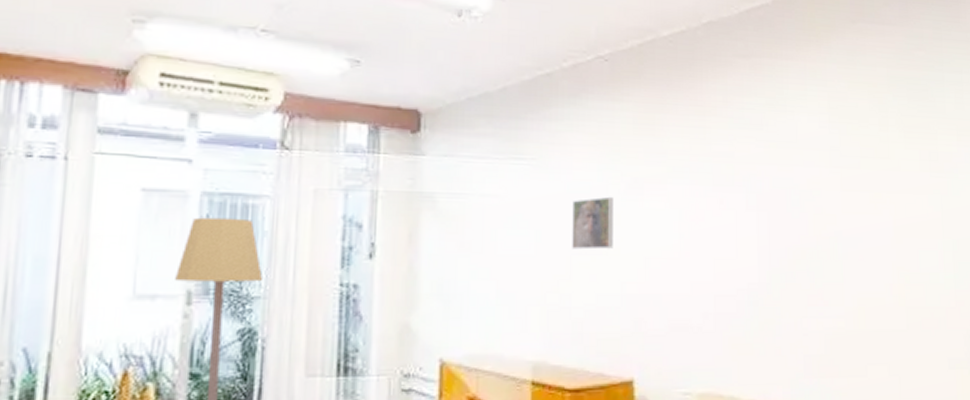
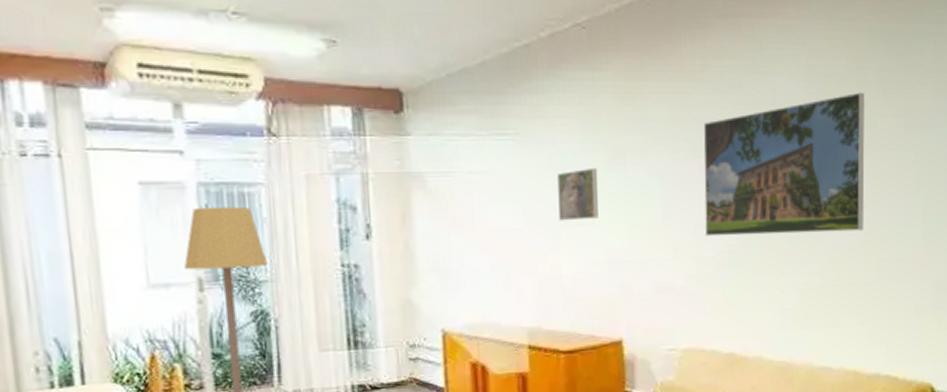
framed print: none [723,134,891,275] -> present [703,92,865,237]

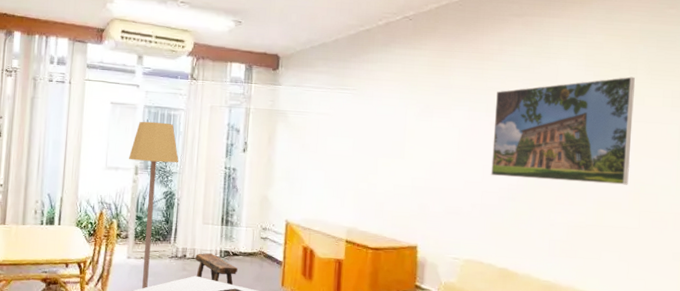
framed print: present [557,167,598,221] -> none [378,117,410,154]

